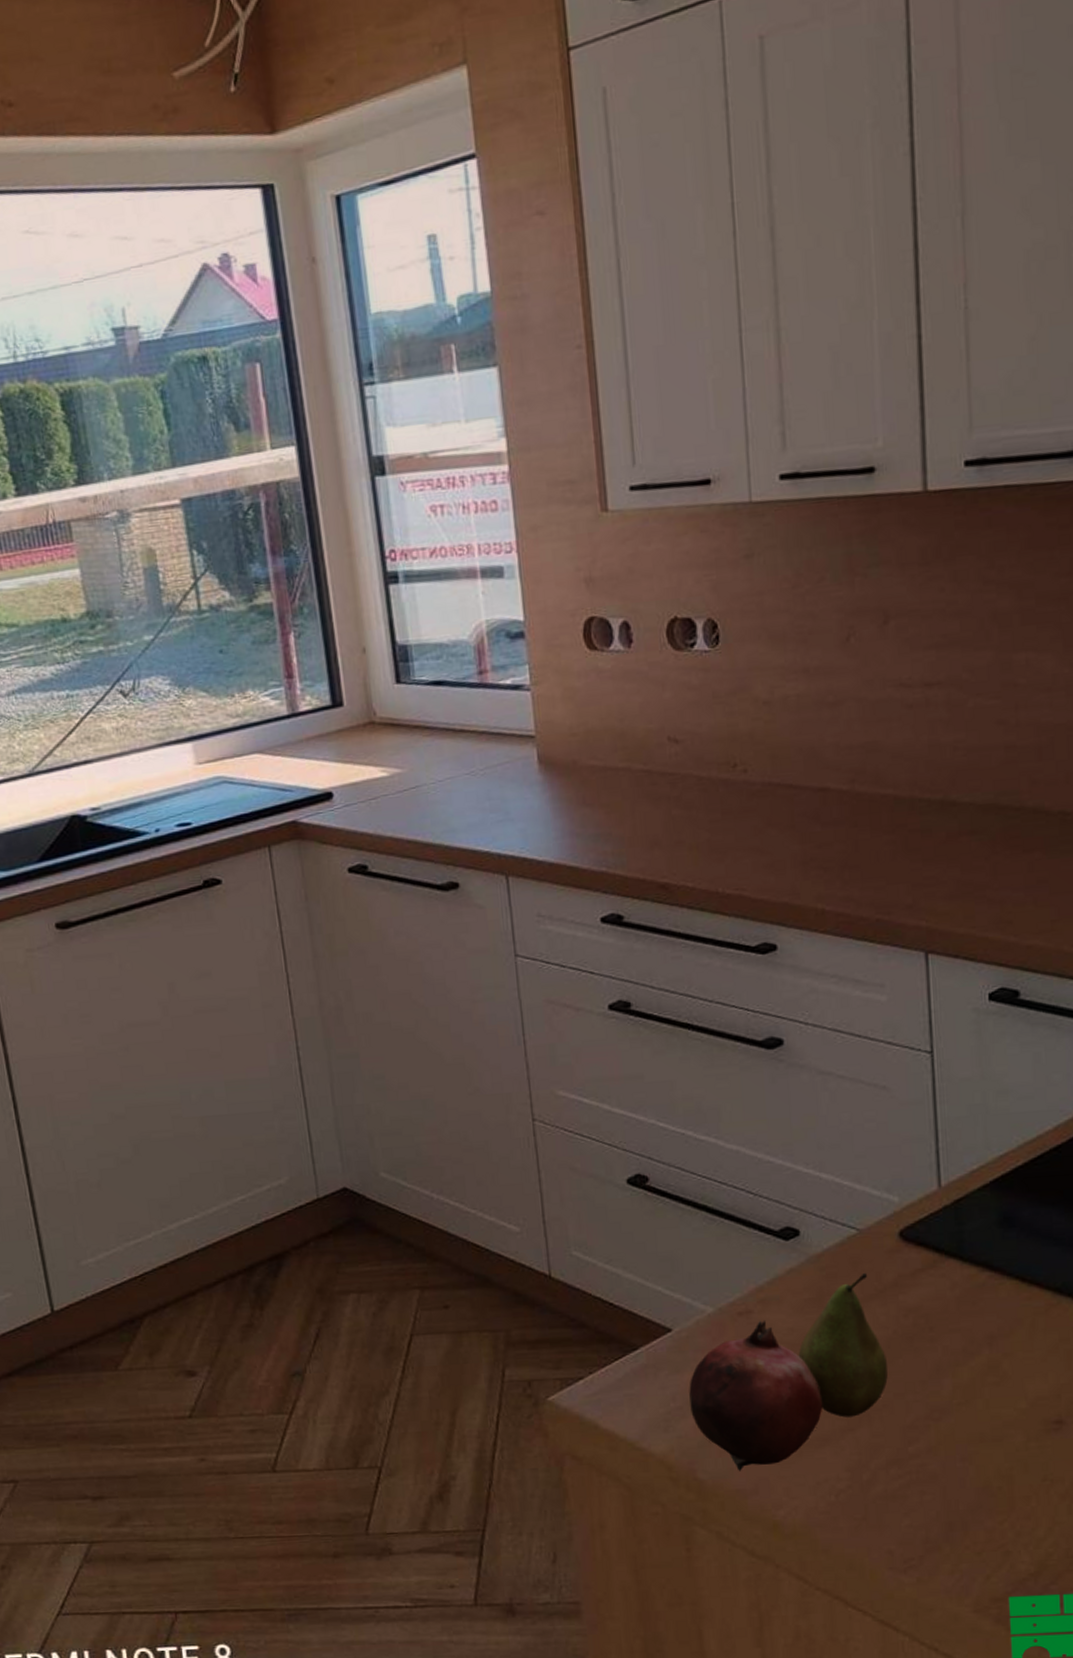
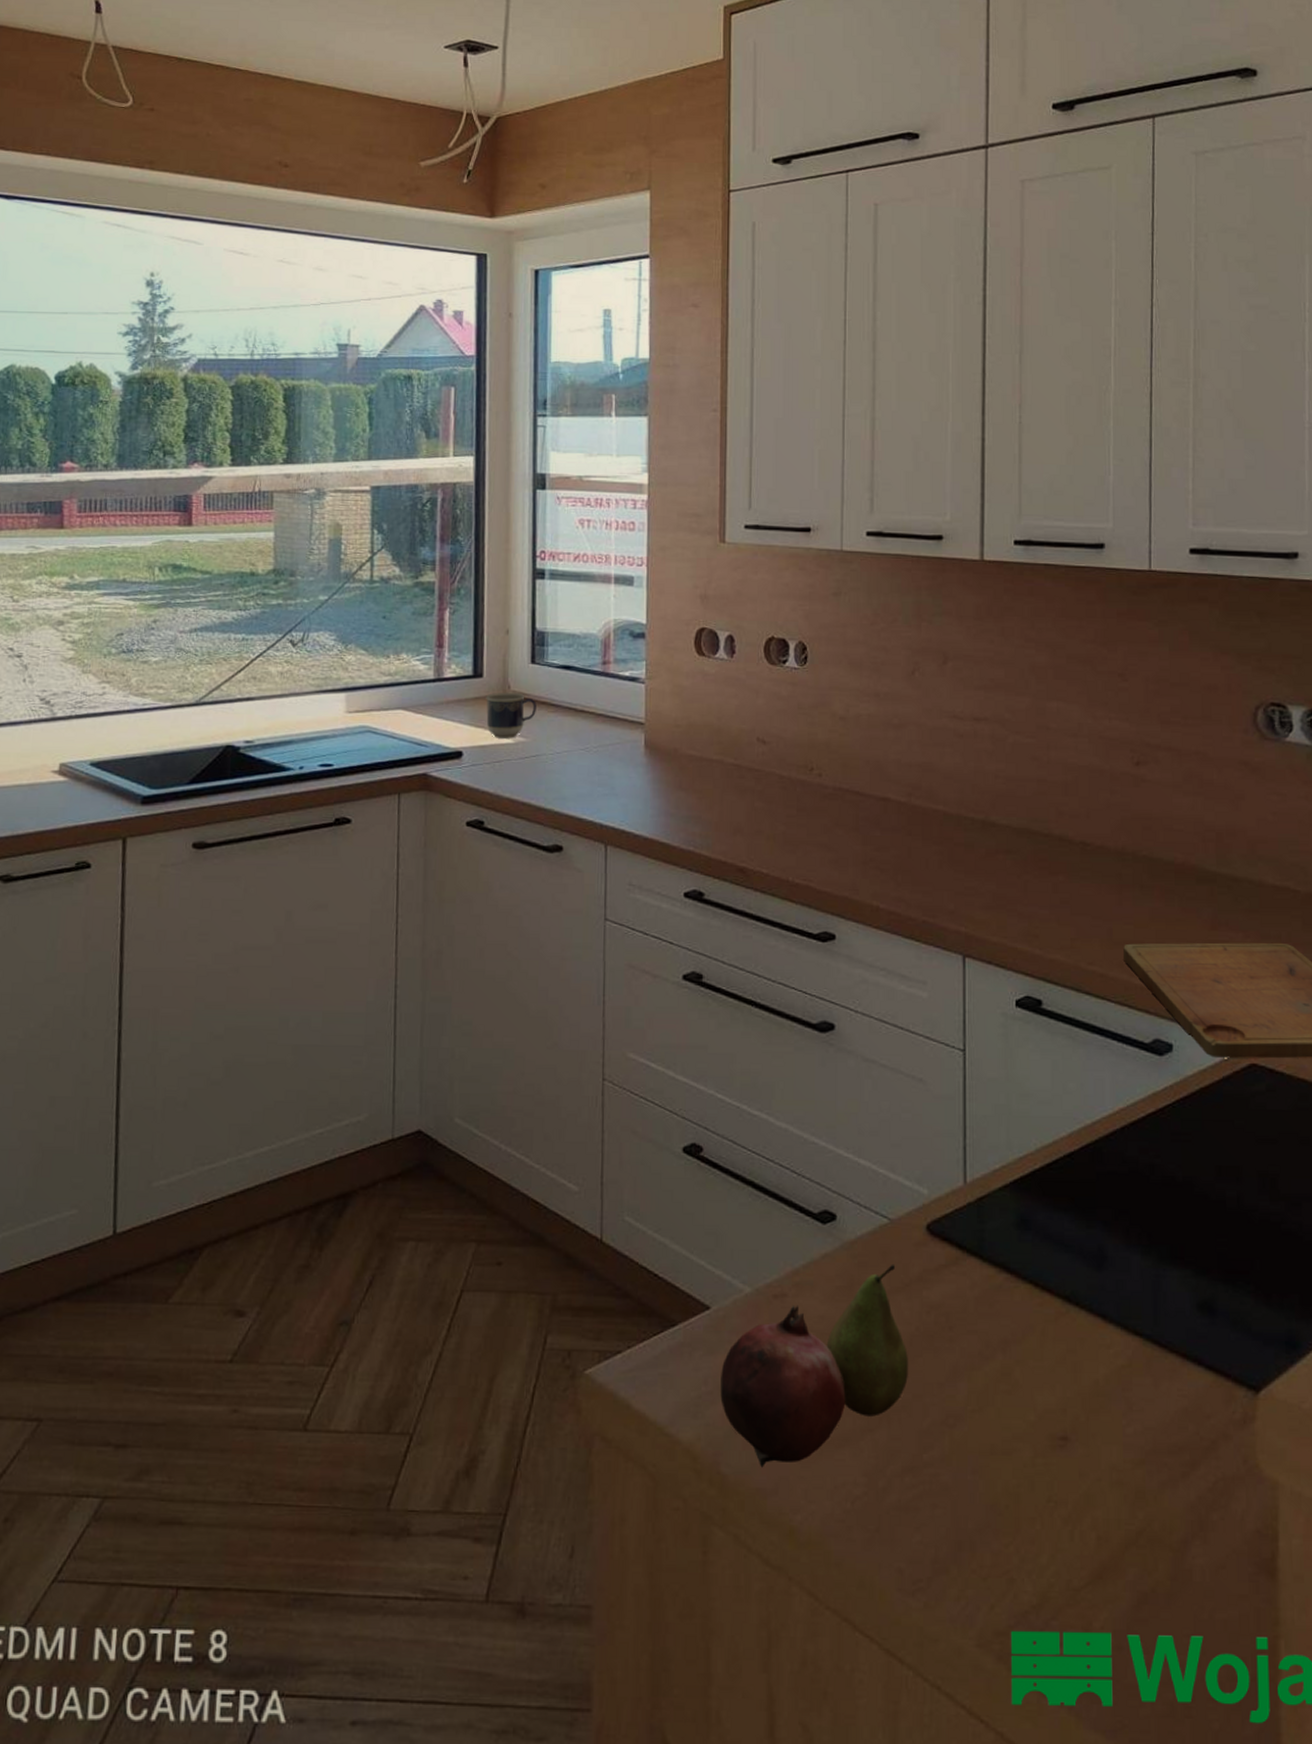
cup: none [350,718,410,773] -> present [486,692,536,738]

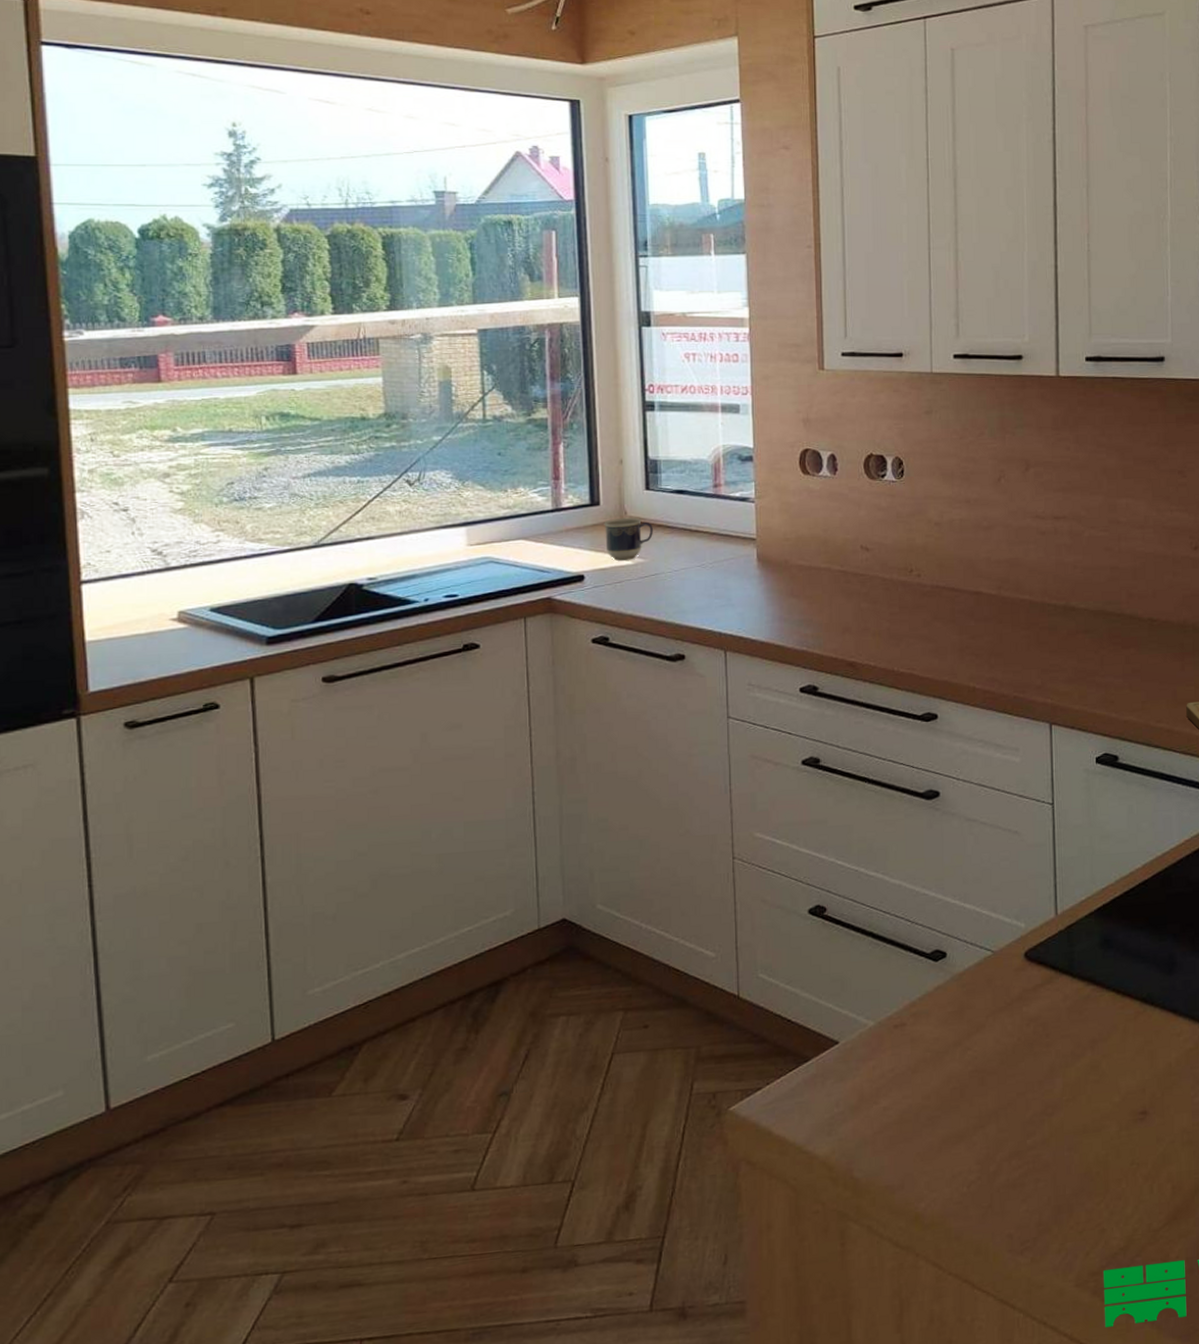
fruit: present [720,1305,846,1468] -> none [850,1031,960,1169]
fruit: present [826,1264,909,1417] -> none [941,988,1013,1116]

